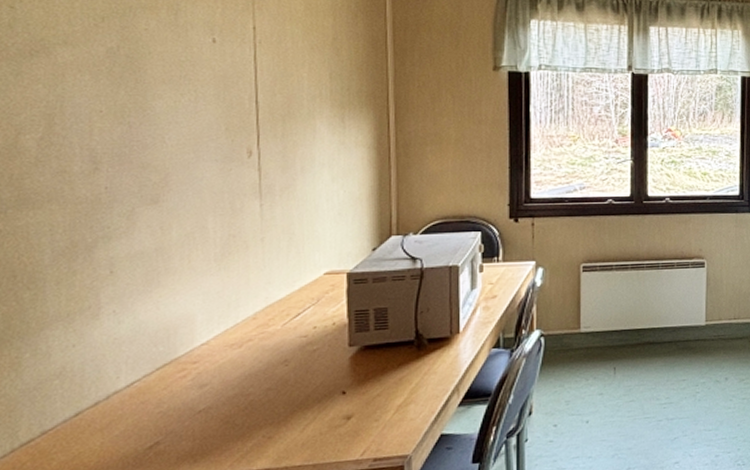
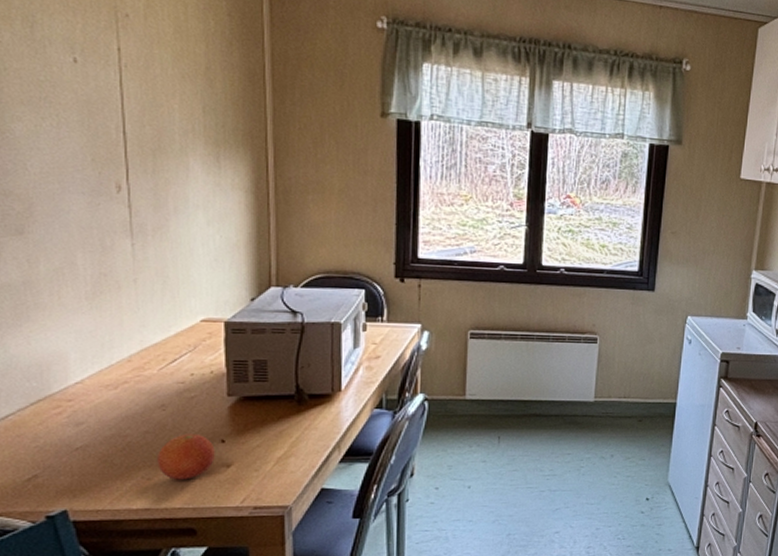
fruit: none [279,387,336,436] -> present [157,433,215,480]

